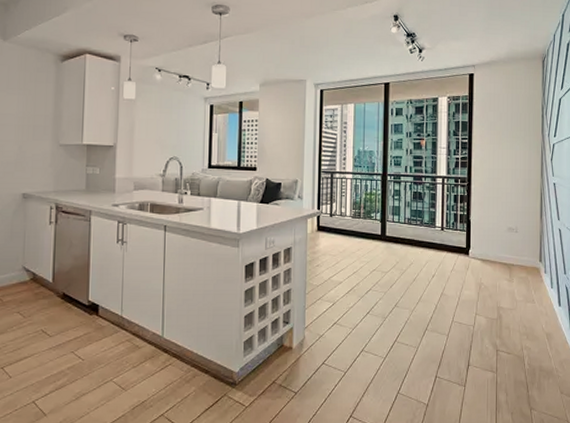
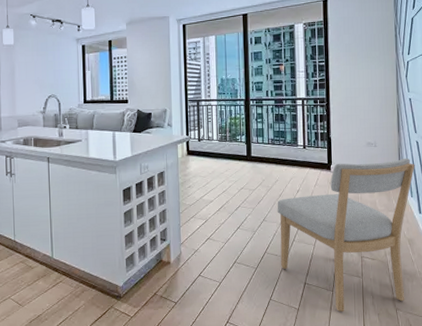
chair: none [410,246,557,410] -> present [277,158,415,312]

